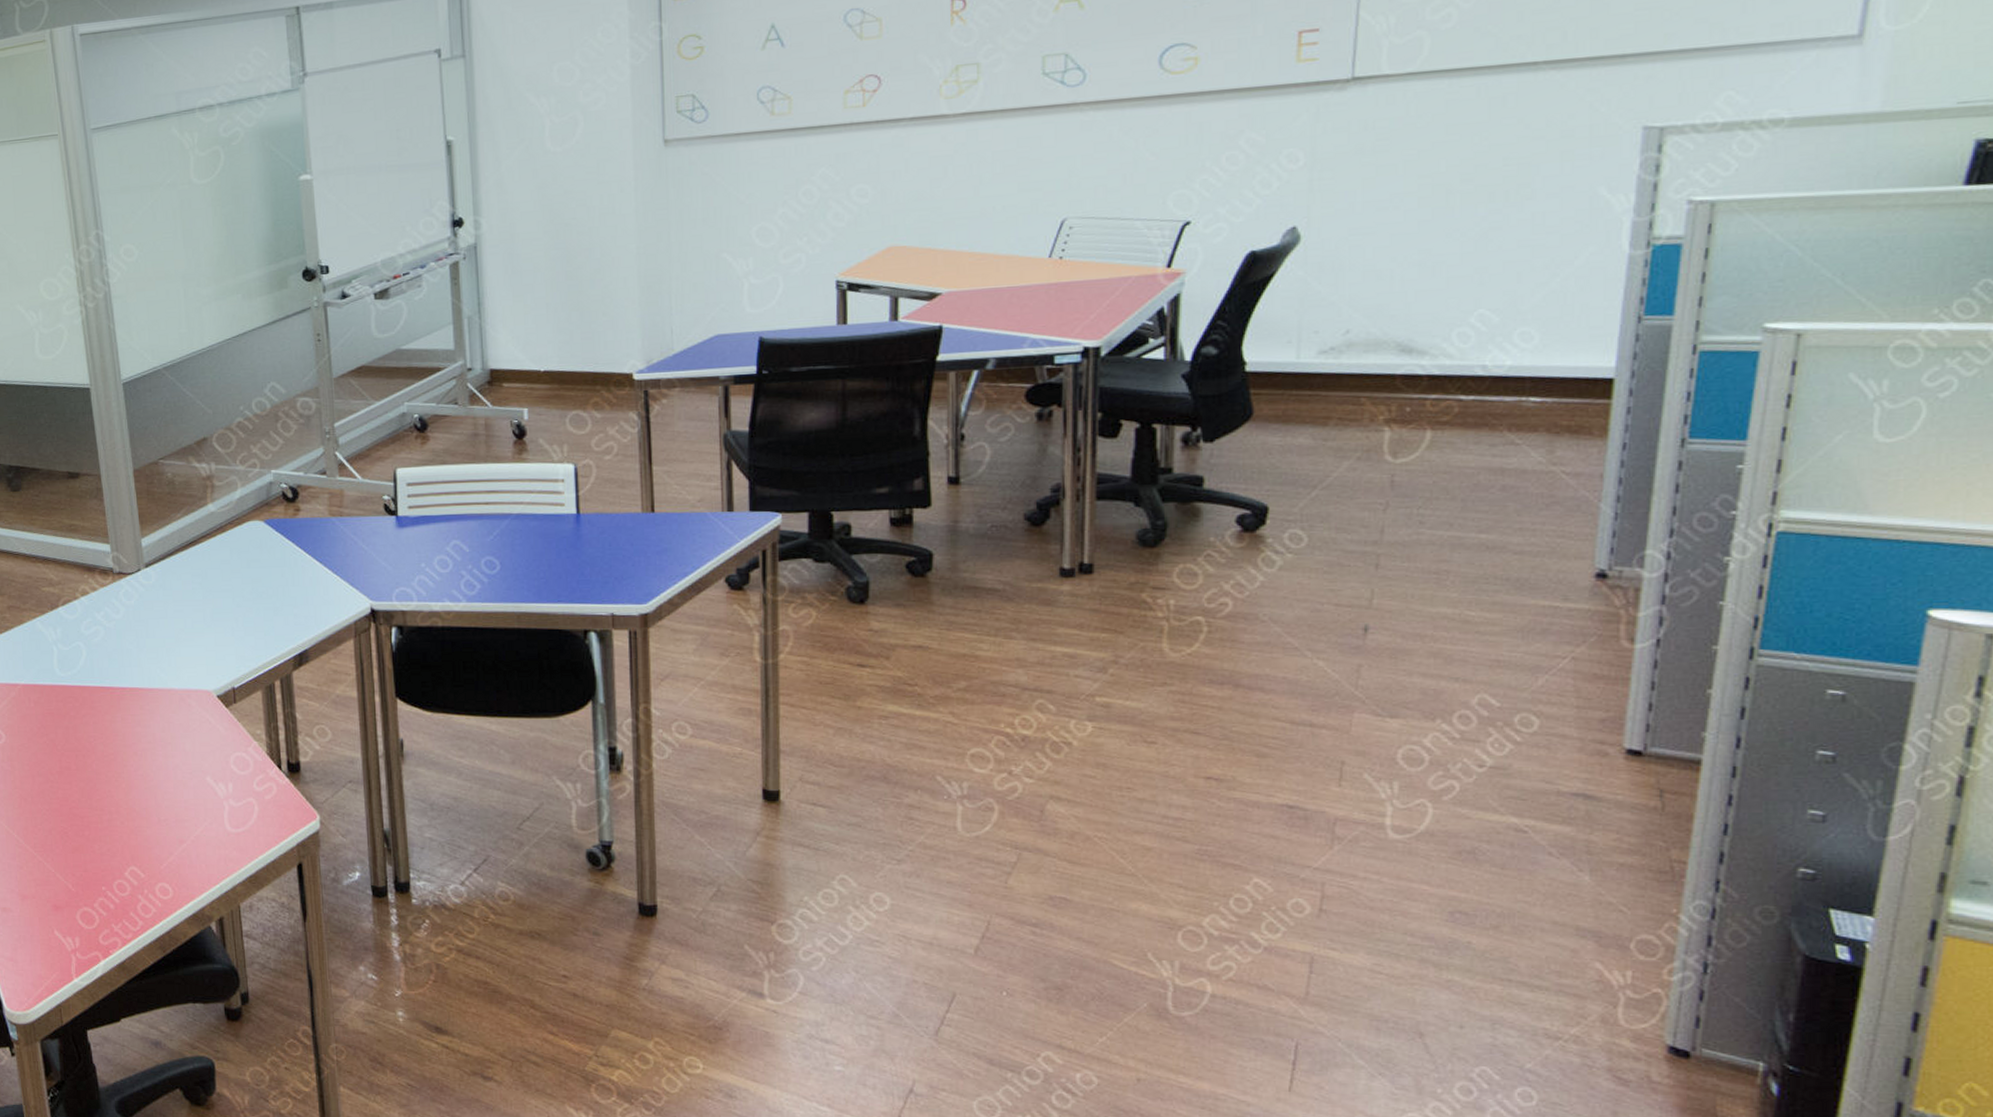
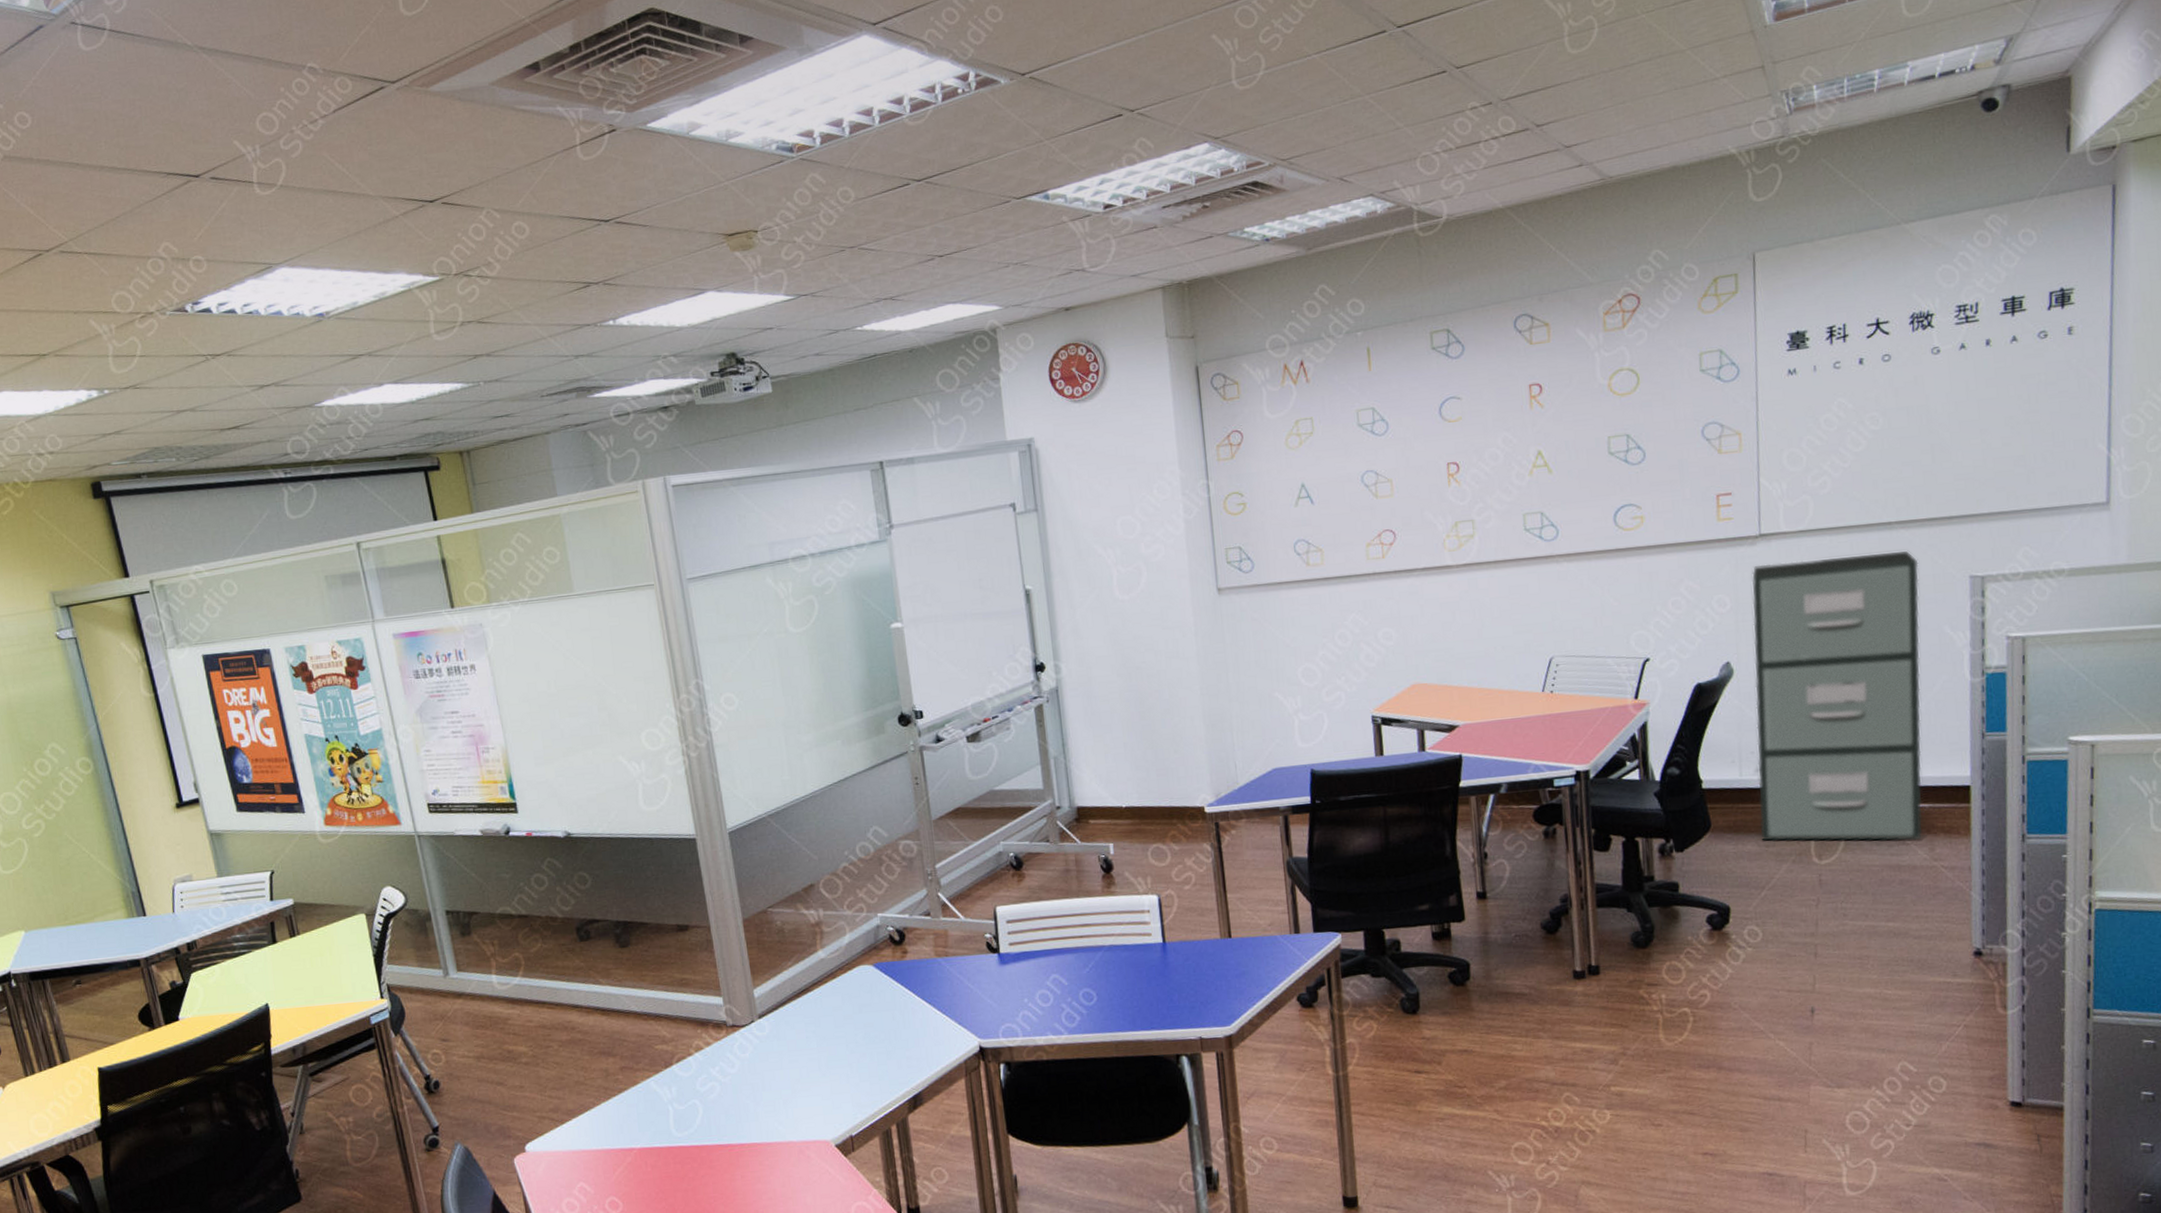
filing cabinet: none [1317,95,1571,441] -> present [1752,550,1923,842]

